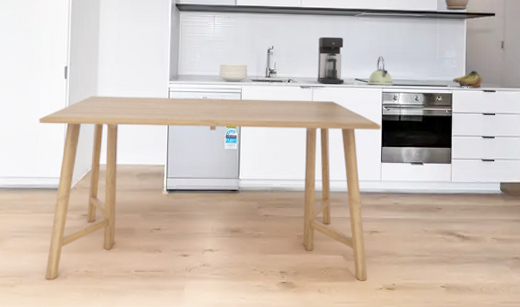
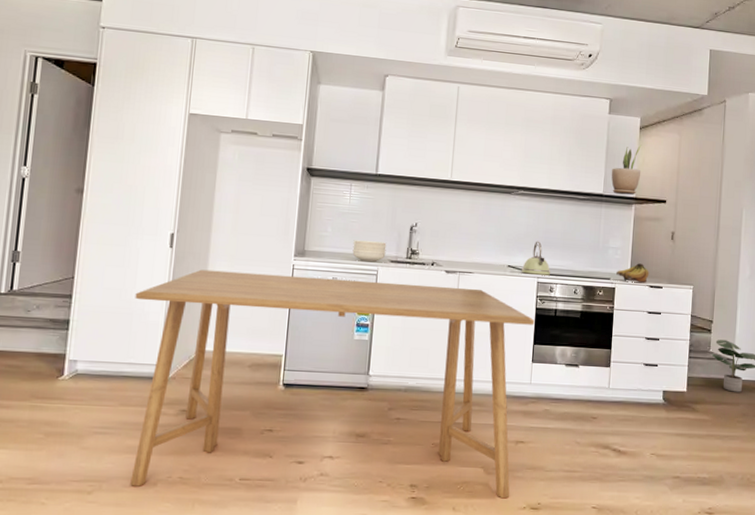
coffee maker: present [317,36,344,85] -> none [464,215,498,271]

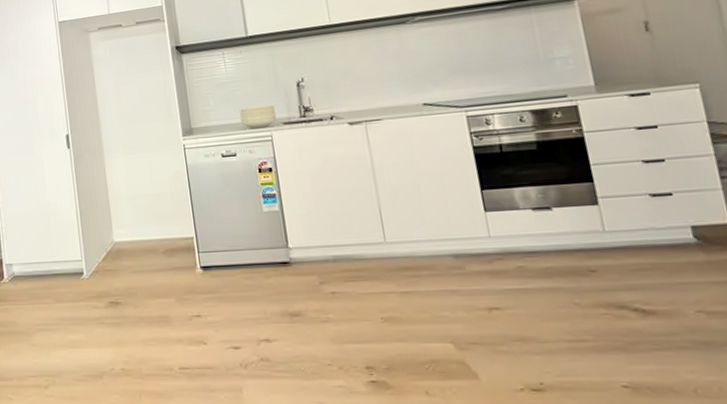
dining table: present [130,269,535,499] -> none [47,137,498,380]
kettle: present [521,241,551,276] -> none [441,69,483,110]
fruit: present [615,263,649,284] -> none [572,69,625,95]

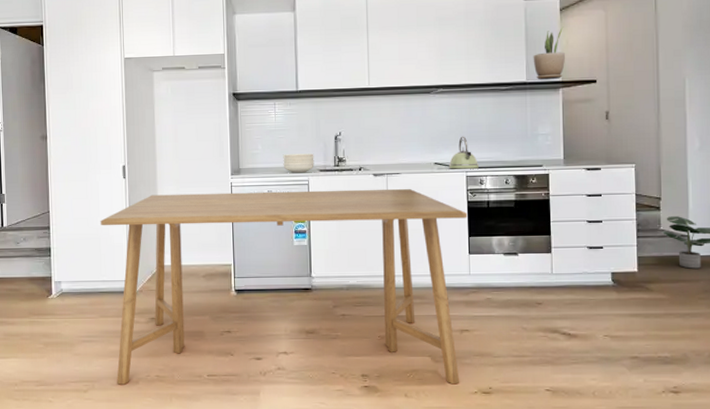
dining table: none [47,137,498,380] -> present [100,188,468,385]
kettle: none [441,69,483,110] -> present [448,136,480,169]

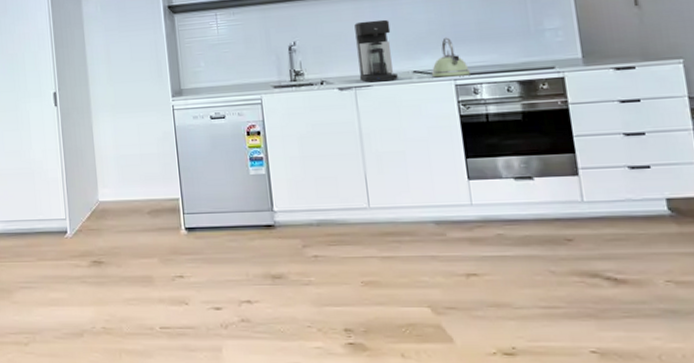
dining table: present [100,188,468,385] -> none [33,103,472,343]
bowl: present [283,153,314,174] -> none [229,68,267,92]
coffee maker: none [390,117,422,171] -> present [354,19,398,83]

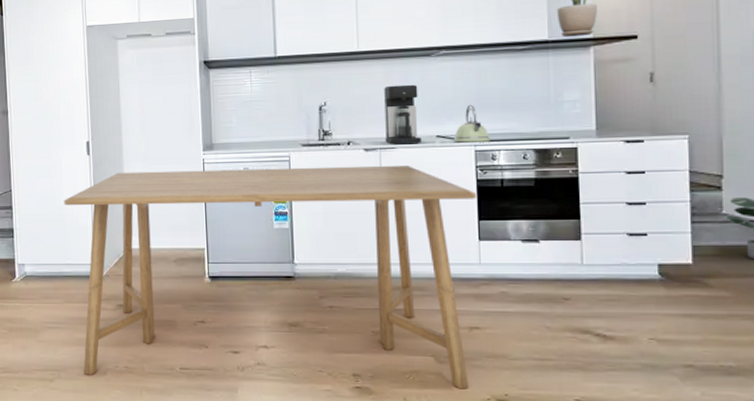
dining table: none [33,103,472,343] -> present [64,165,477,389]

